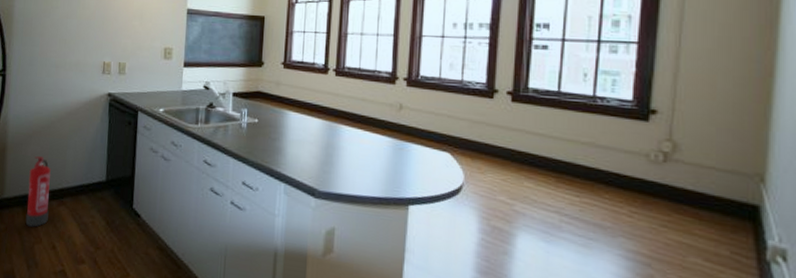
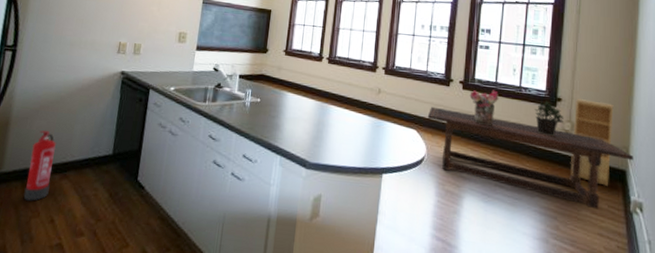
dining table: none [464,124,774,256] -> present [427,106,634,210]
bouquet: none [521,101,564,148] -> present [469,90,500,126]
potted plant: none [616,113,660,161] -> present [534,100,563,137]
bookshelf: none [670,109,740,226] -> present [569,98,614,186]

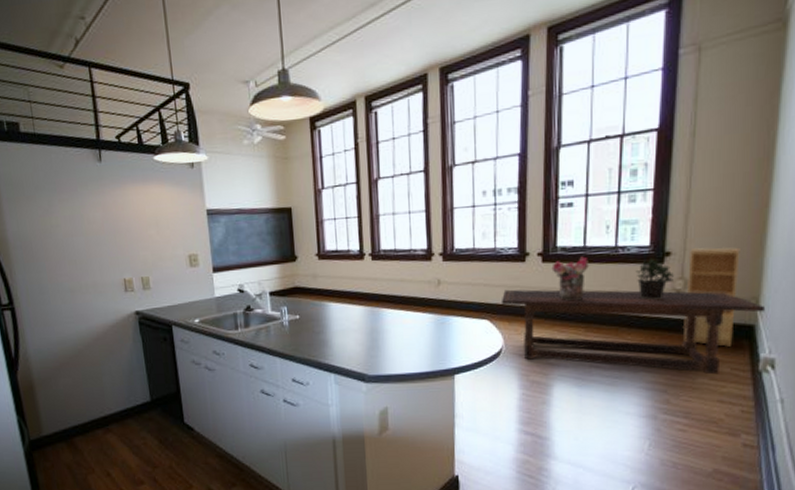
fire extinguisher: present [23,130,56,201] -> none [65,387,97,459]

